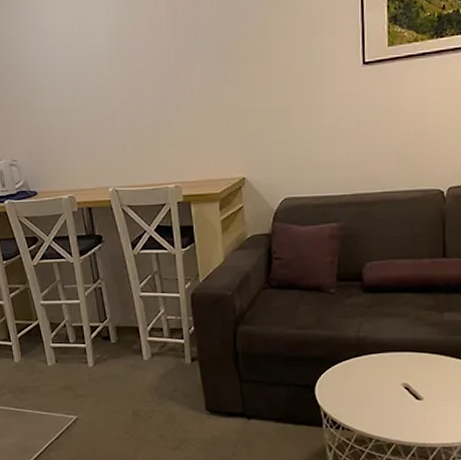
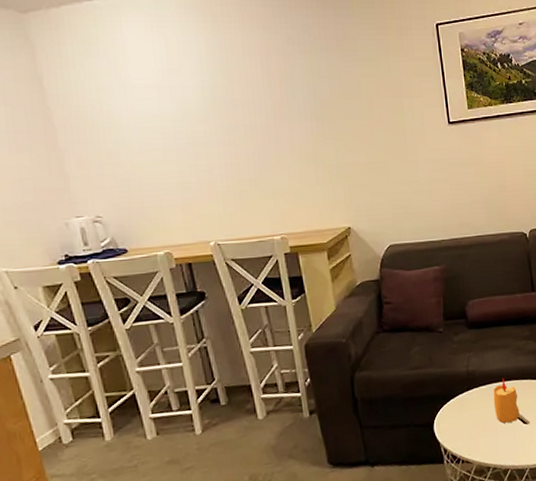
candle: none [383,348,413,396] -> present [493,378,520,423]

